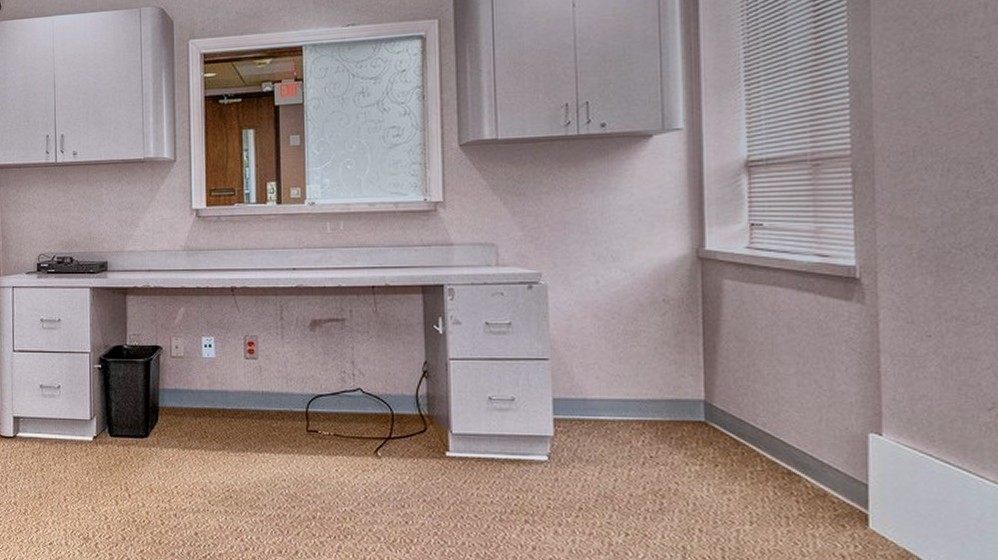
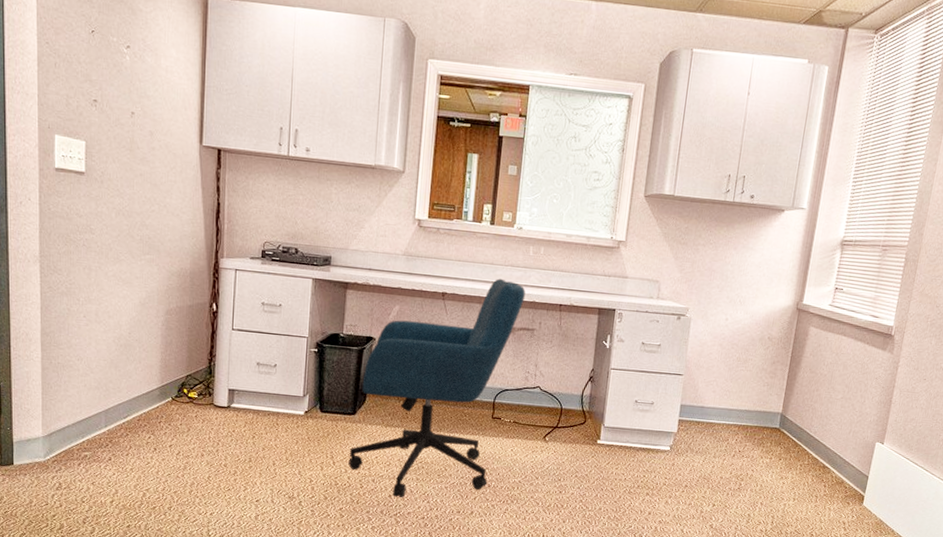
office chair: none [145,263,328,535] -> present [348,278,526,498]

